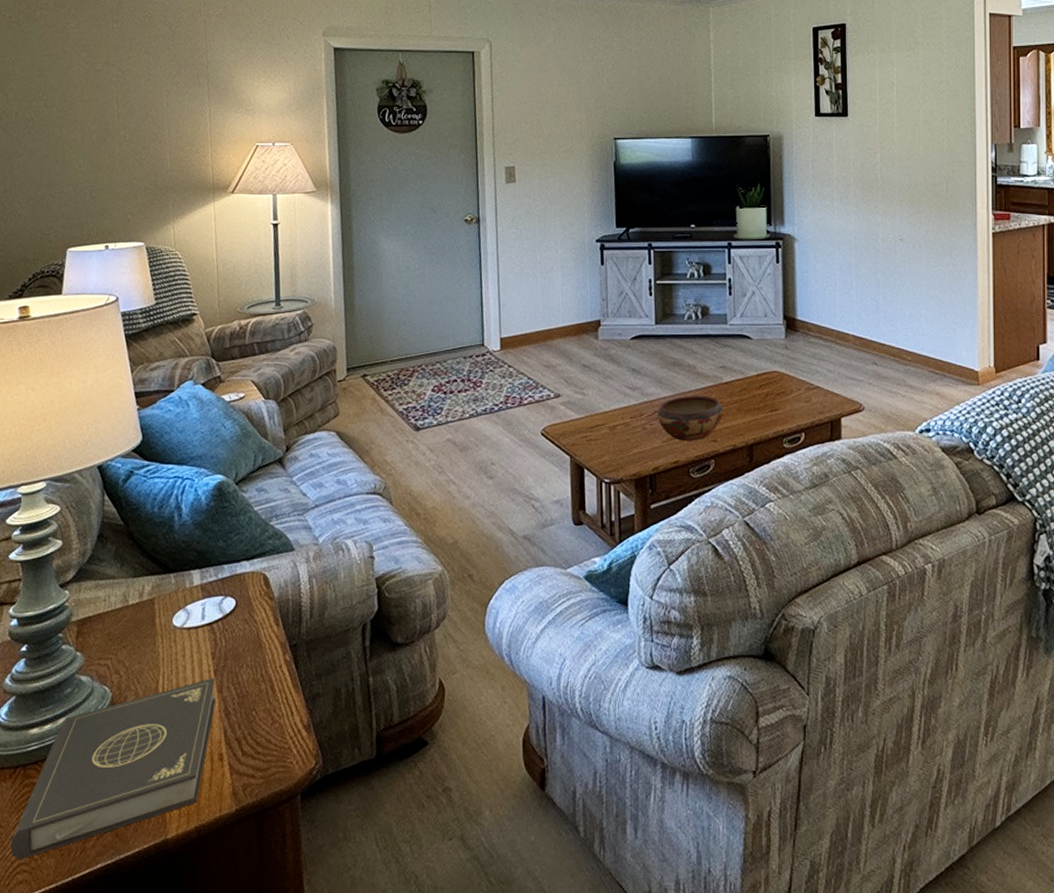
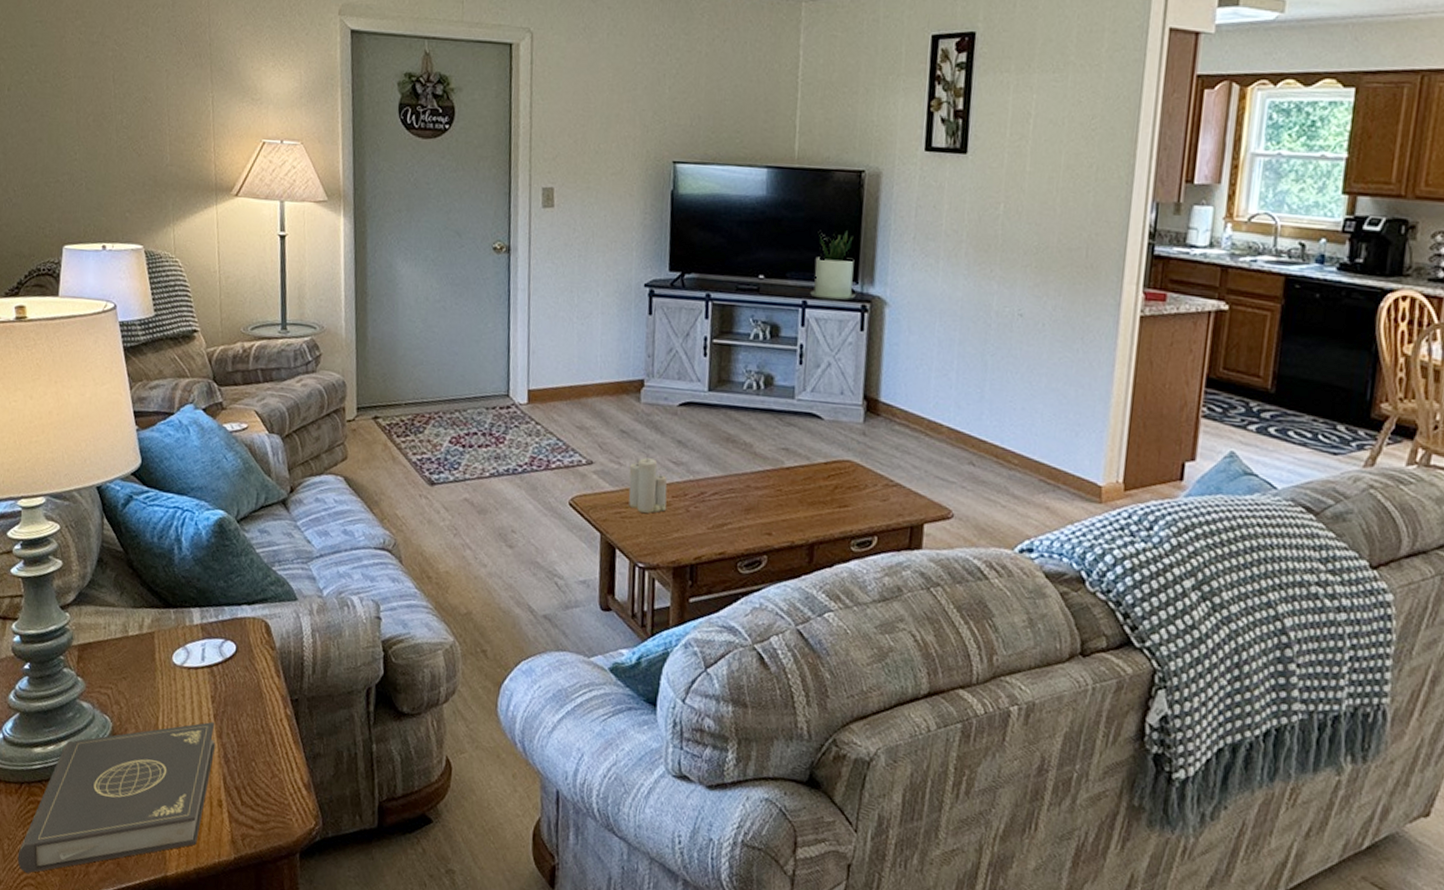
candle: none [592,384,627,434] -> present [628,455,668,513]
decorative bowl: present [657,395,724,441] -> none [703,478,782,532]

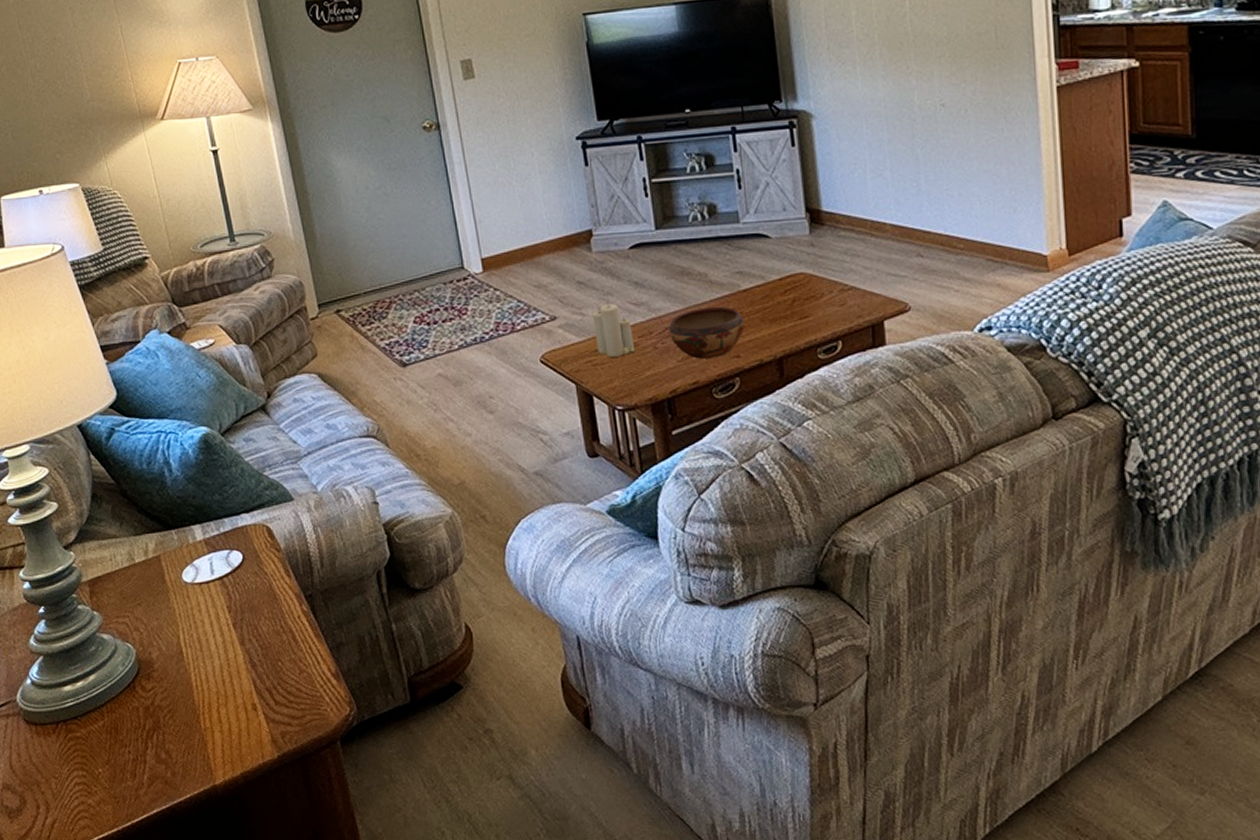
book: present [17,721,215,874] -> none [66,630,240,808]
decorative bowl: none [703,478,782,532] -> present [668,306,745,359]
planter: present [810,230,856,301] -> none [735,52,782,123]

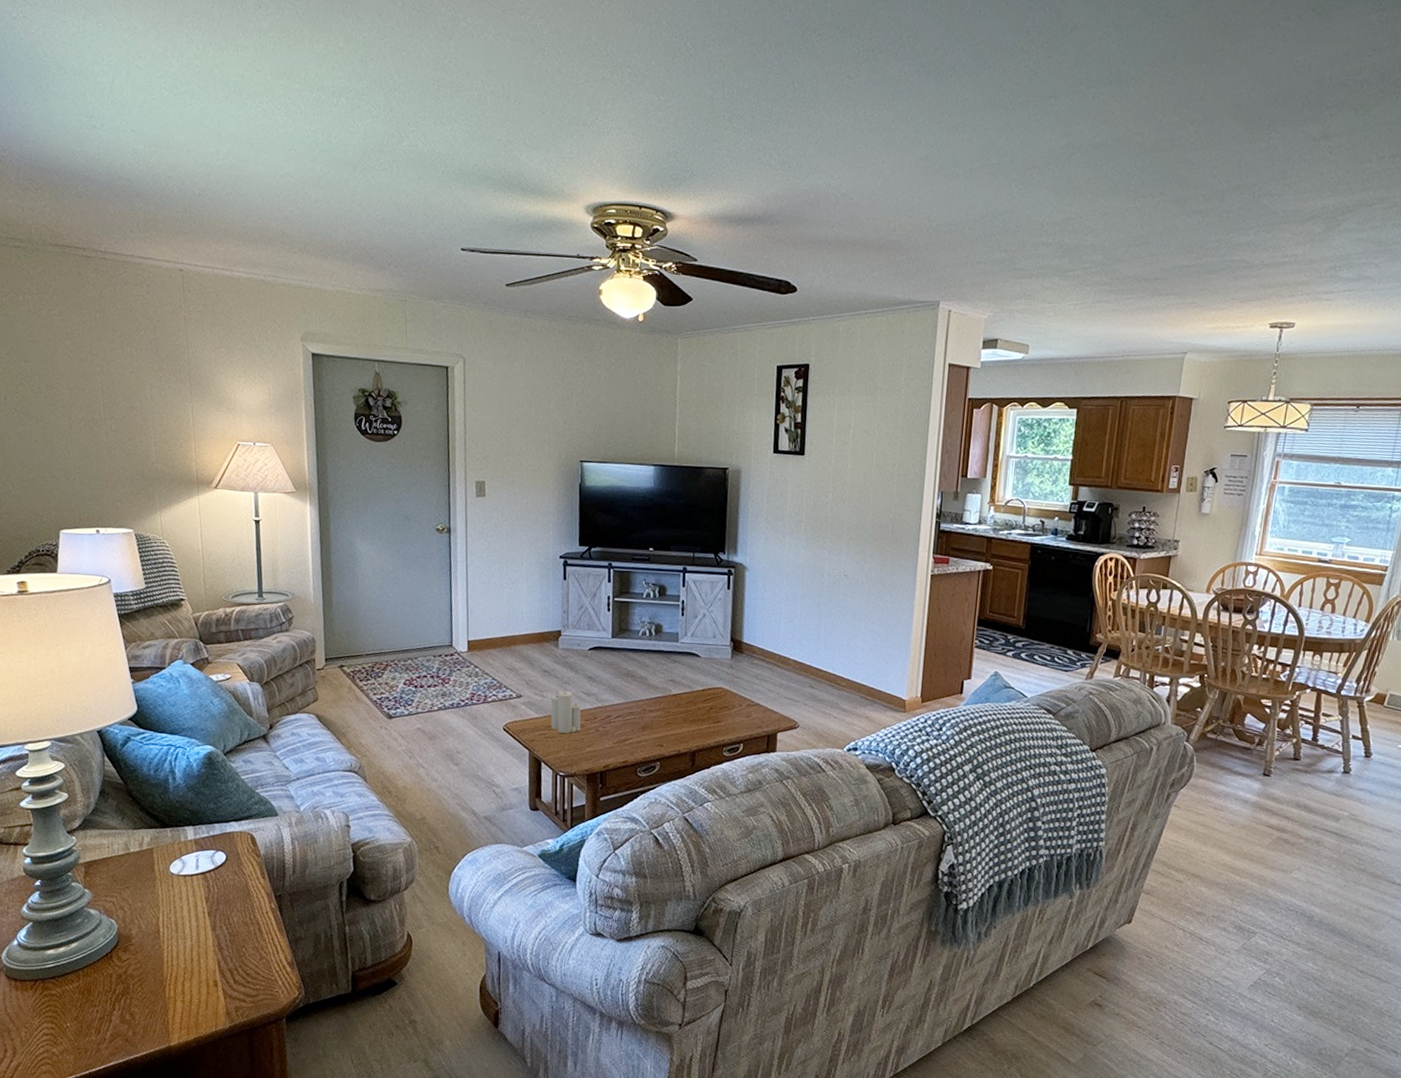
decorative bowl: present [668,306,745,359] -> none [609,704,671,745]

